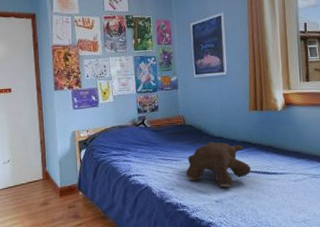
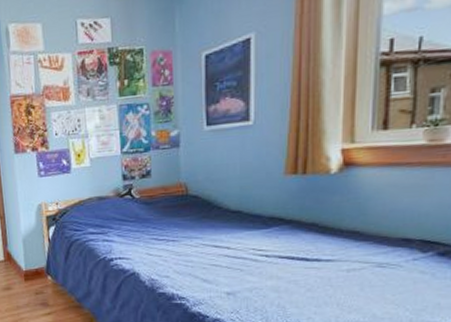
teddy bear: present [186,142,251,188] -> none [186,217,282,277]

